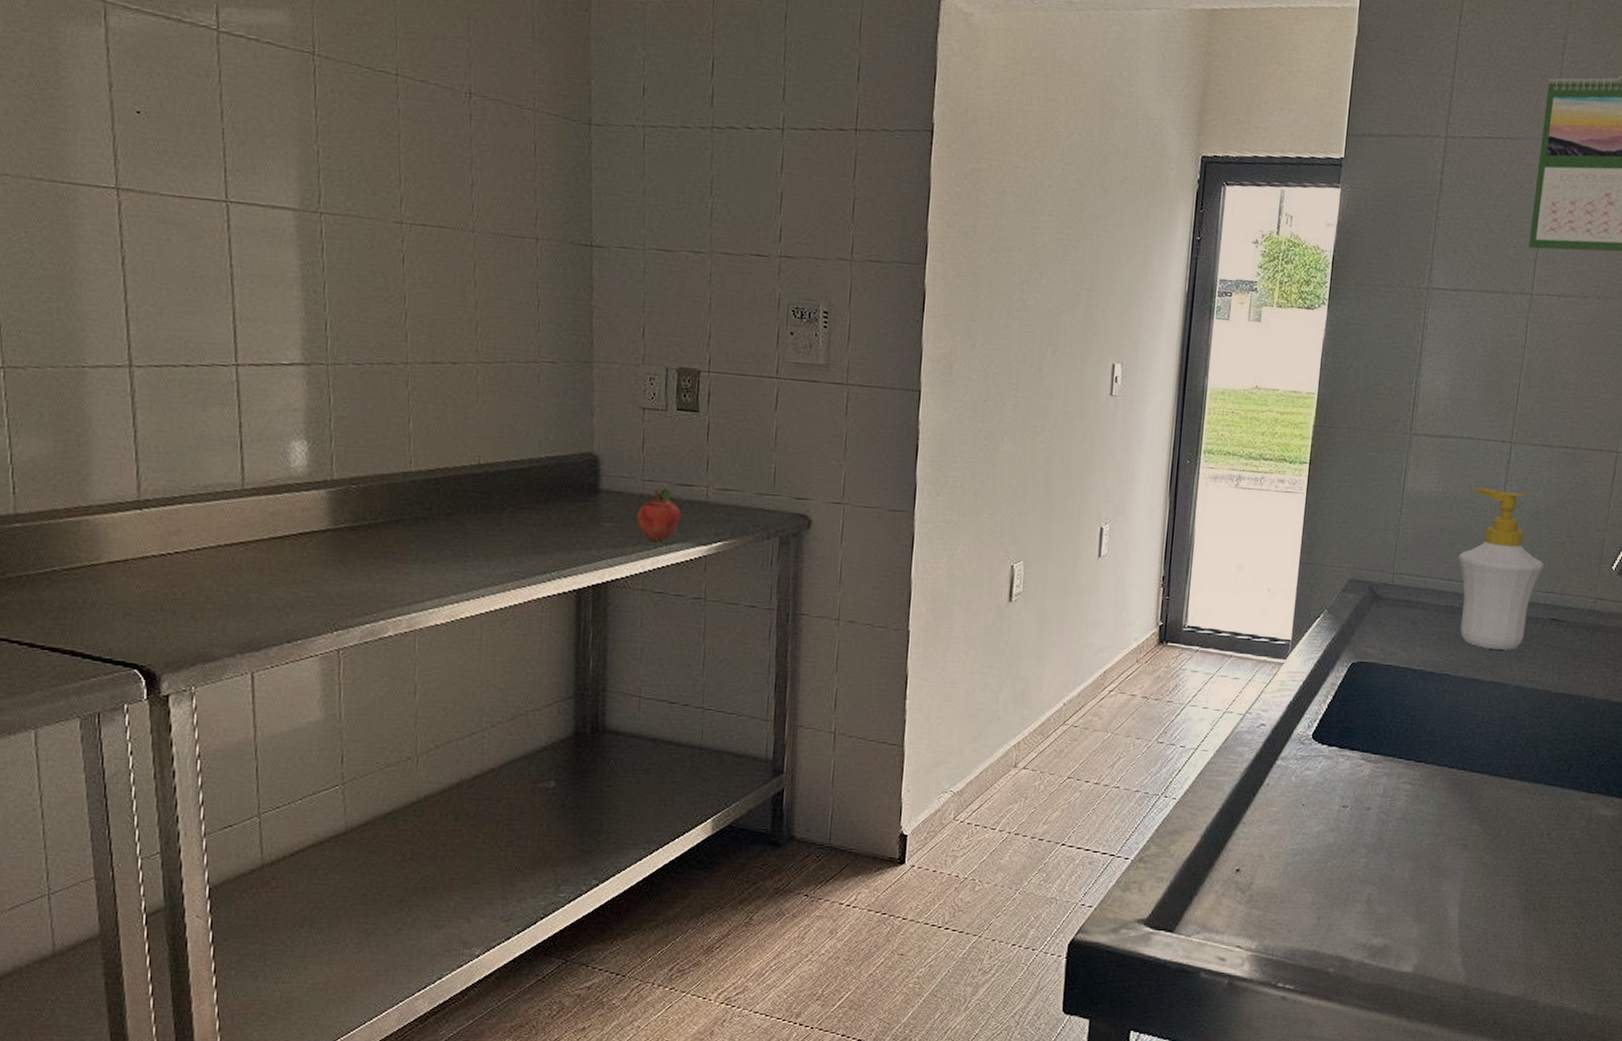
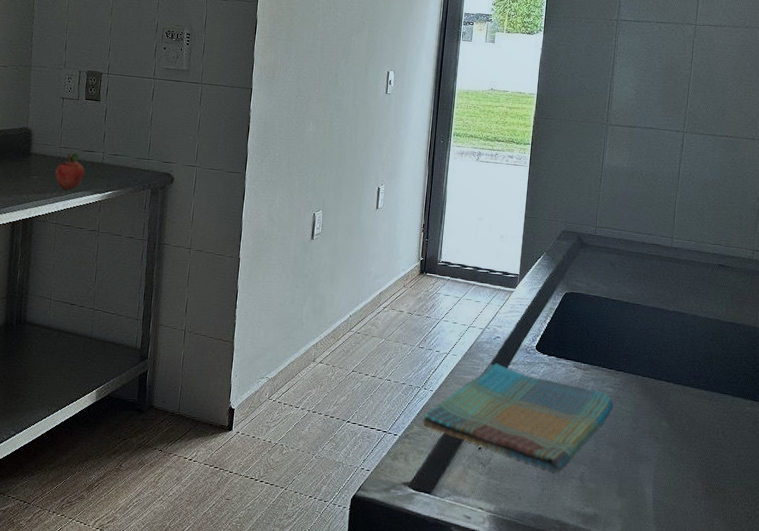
dish towel: none [1162,758,1411,895] -> present [423,363,613,472]
soap bottle: present [1458,487,1545,650] -> none [645,164,713,288]

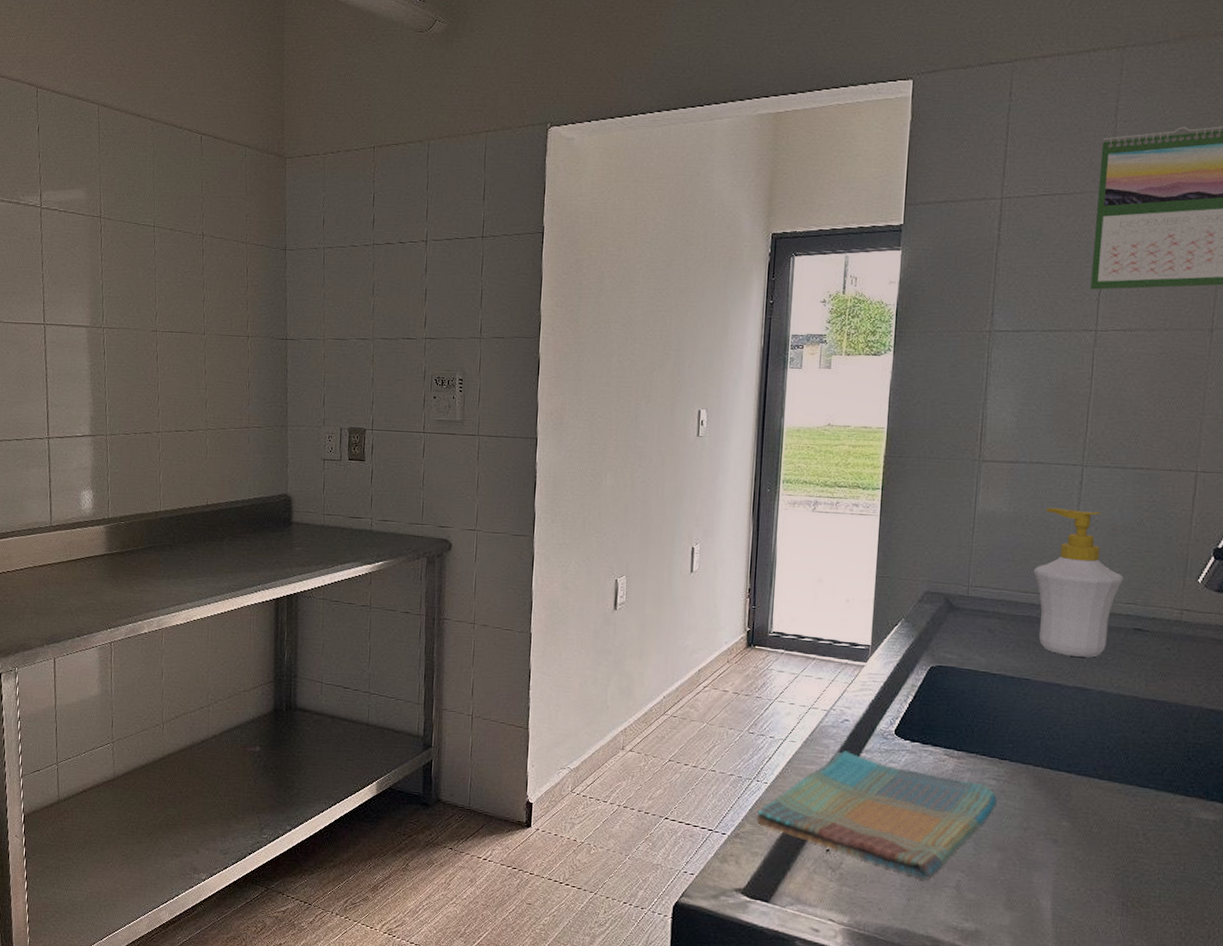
fruit: present [54,152,85,190] -> none [319,520,352,561]
soap bottle: none [645,164,713,288] -> present [1033,507,1125,658]

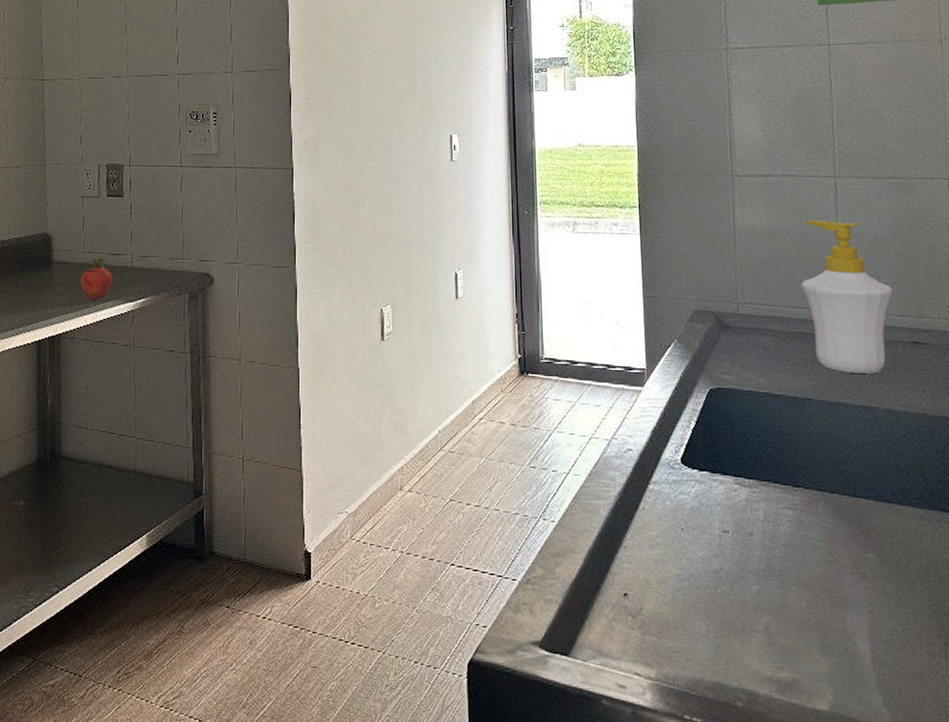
fruit: none [319,520,352,561] -> present [80,257,113,300]
dish towel: present [756,750,997,880] -> none [546,483,797,624]

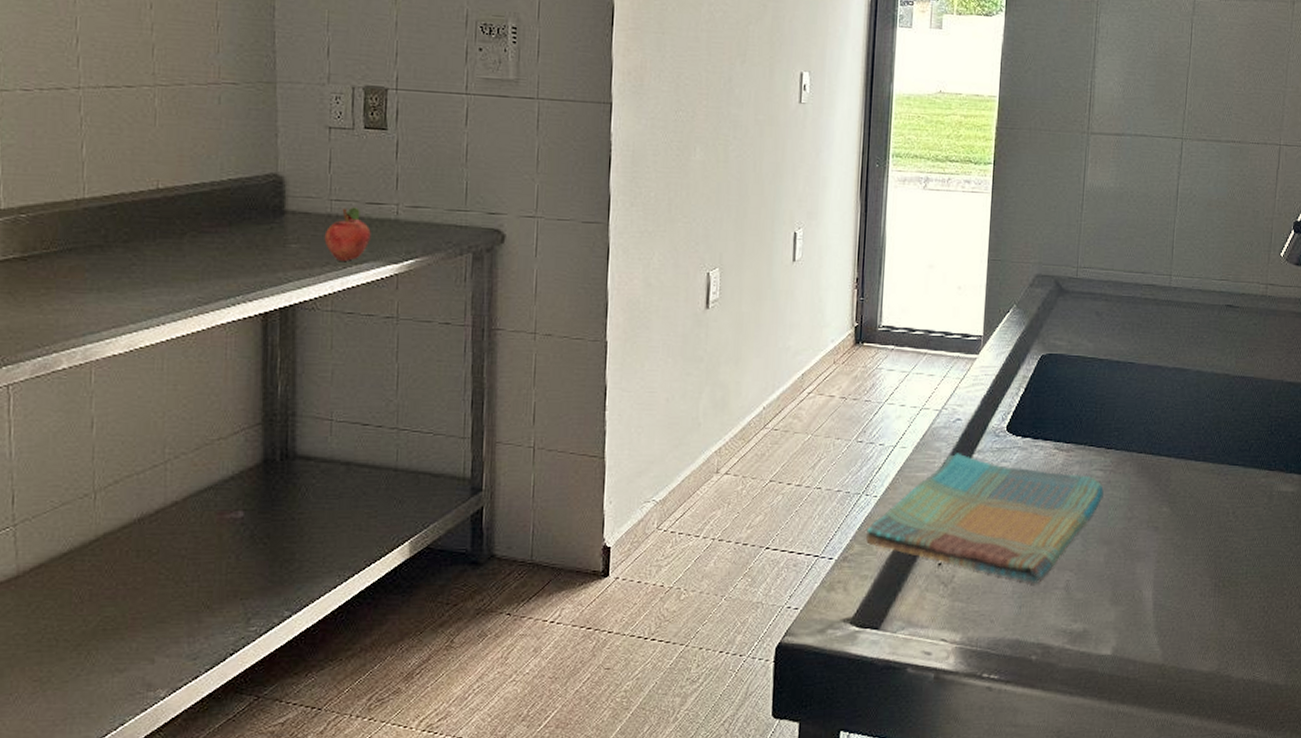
dish towel: none [546,483,797,624] -> present [865,453,1104,583]
soap bottle: present [801,220,894,374] -> none [1137,182,1218,337]

